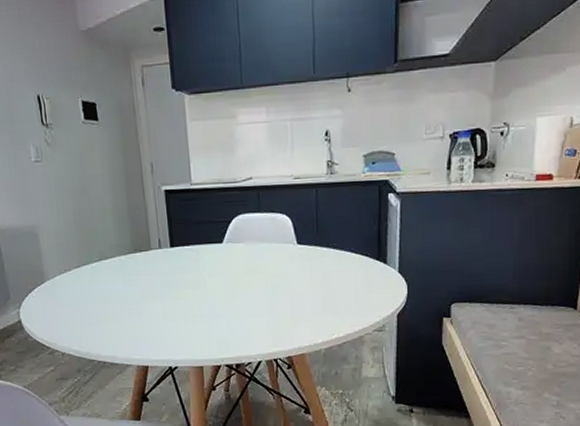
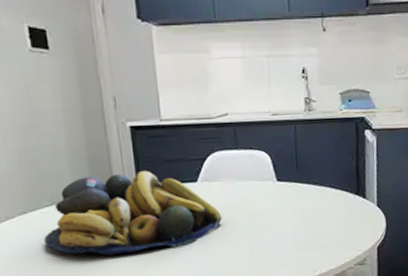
fruit bowl: none [94,231,245,307] -> present [44,170,222,255]

